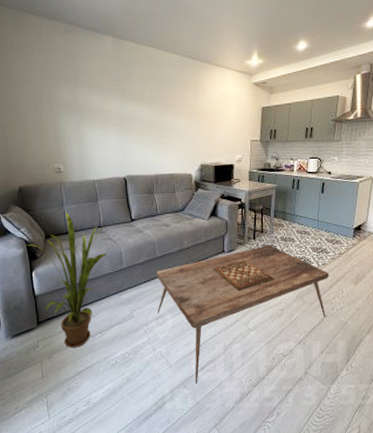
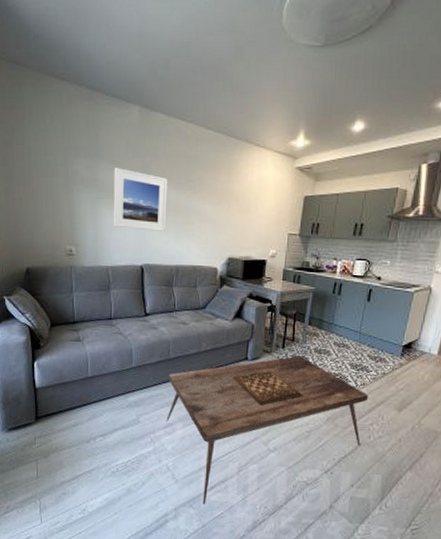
house plant: present [24,211,107,348] -> none [27,299,116,449]
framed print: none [93,92,144,146] -> present [113,168,168,231]

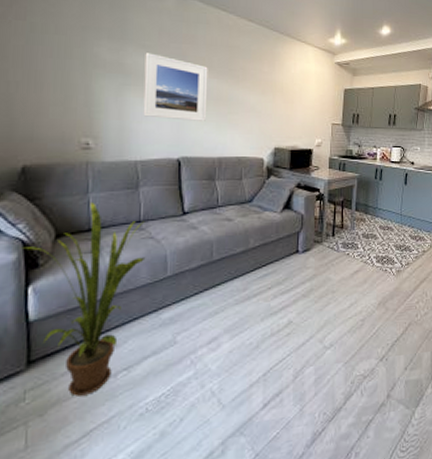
house plant: none [27,299,116,449] -> present [19,201,146,397]
coffee table: present [166,356,369,504] -> none [210,242,413,428]

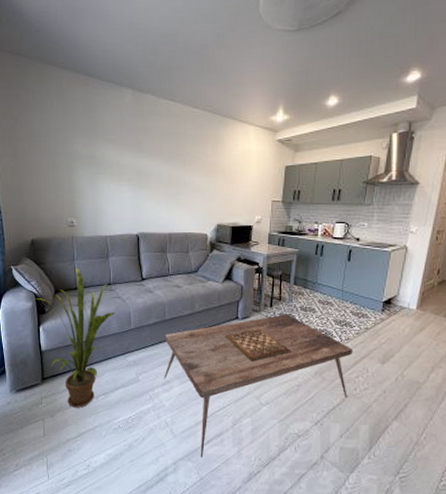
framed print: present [143,53,208,121] -> none [110,145,160,202]
coffee table: none [210,242,413,428] -> present [164,314,354,458]

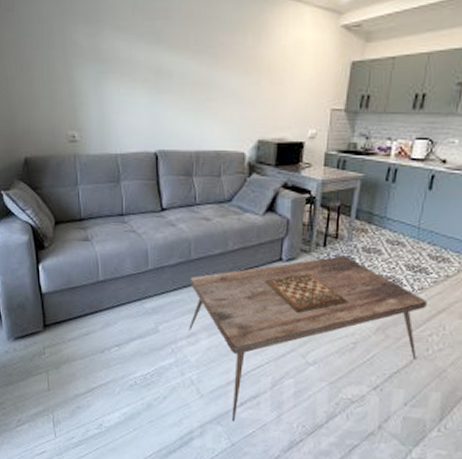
house plant: present [33,267,115,408] -> none [30,193,129,360]

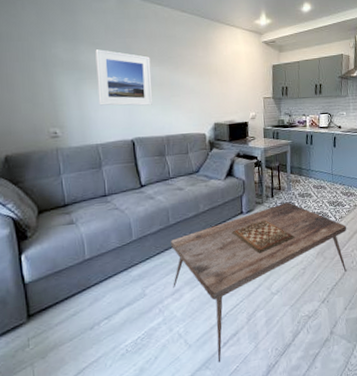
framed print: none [120,35,184,110] -> present [95,49,152,106]

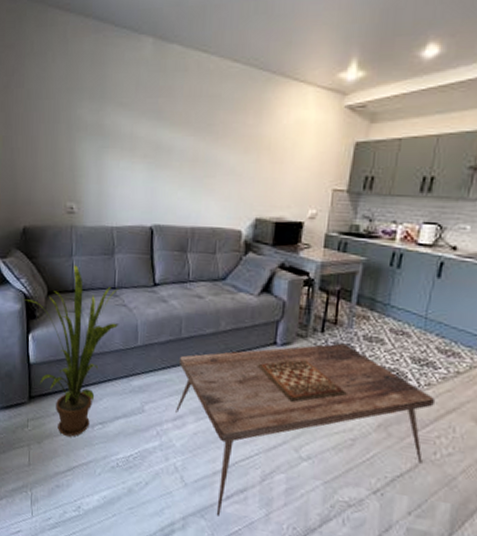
house plant: none [11,181,114,342] -> present [22,264,119,437]
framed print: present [95,49,152,106] -> none [119,111,185,186]

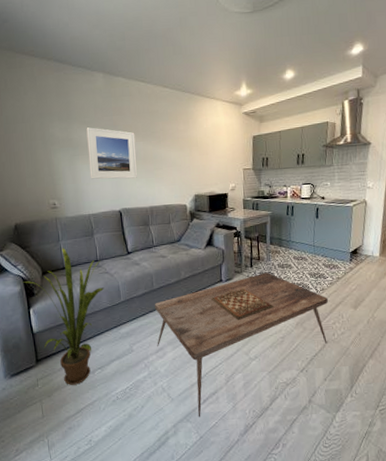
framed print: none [119,111,185,186] -> present [86,127,137,180]

